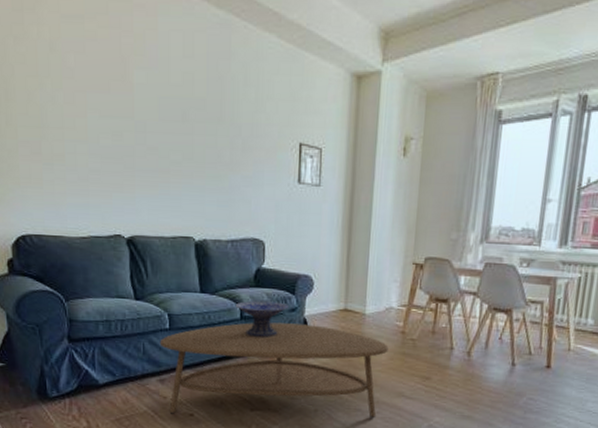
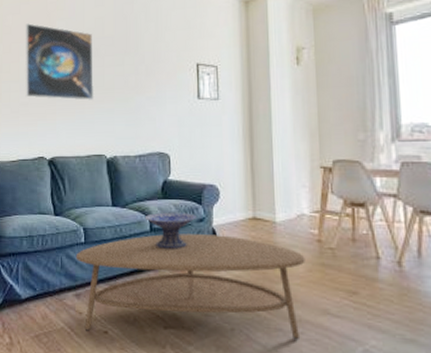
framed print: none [92,66,182,174] -> present [24,22,95,101]

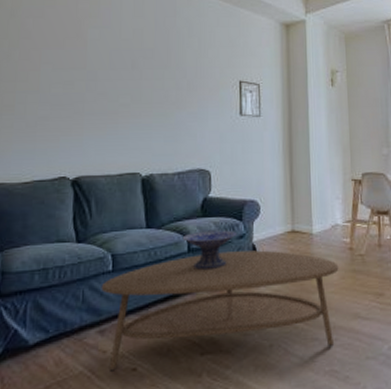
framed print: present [24,22,95,101] -> none [45,27,131,115]

